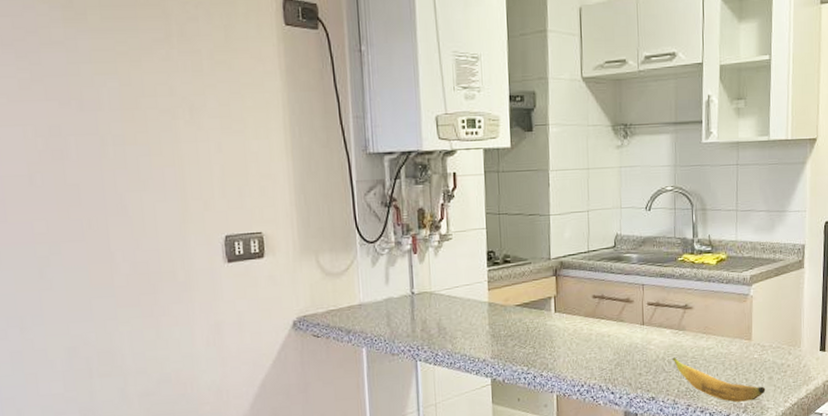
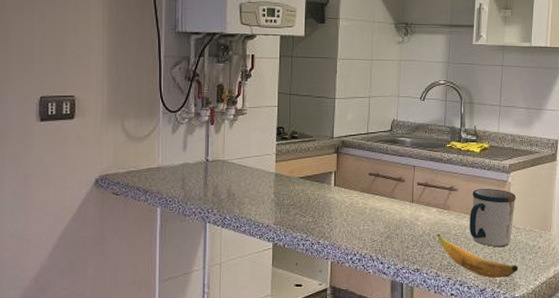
mug: none [708,304,760,368] -> present [469,189,517,247]

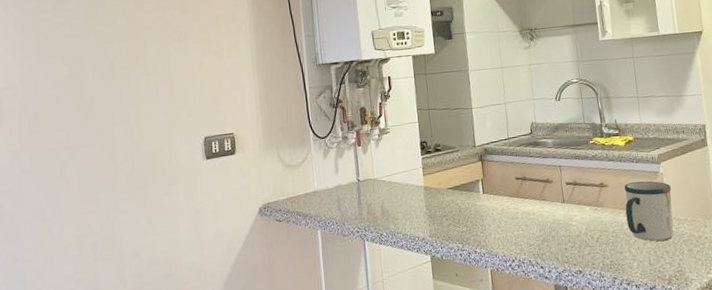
banana: present [437,233,519,278] -> none [594,232,687,274]

